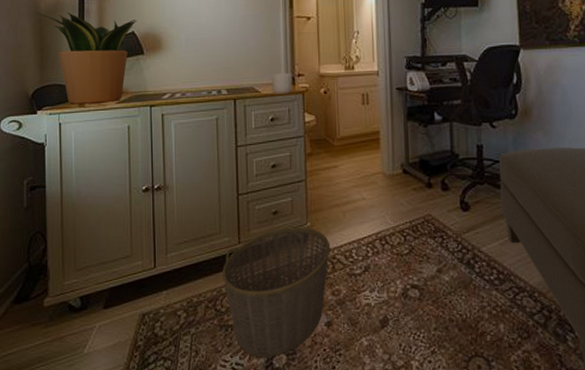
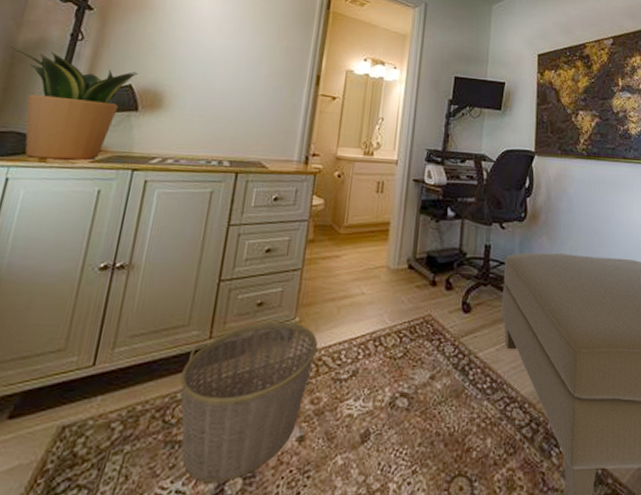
mug: present [272,73,292,95] -> none [281,150,307,174]

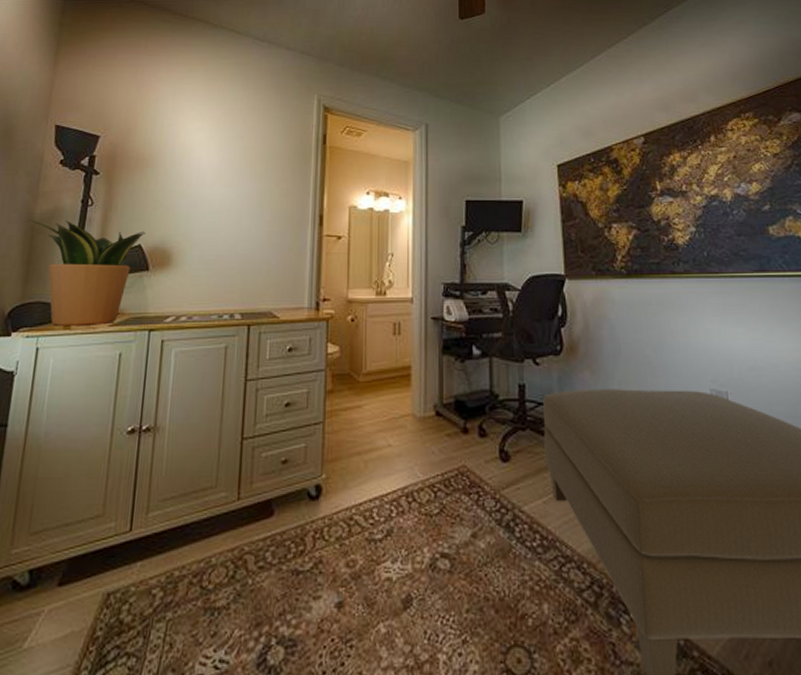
basket: present [180,321,318,483] -> none [213,479,348,652]

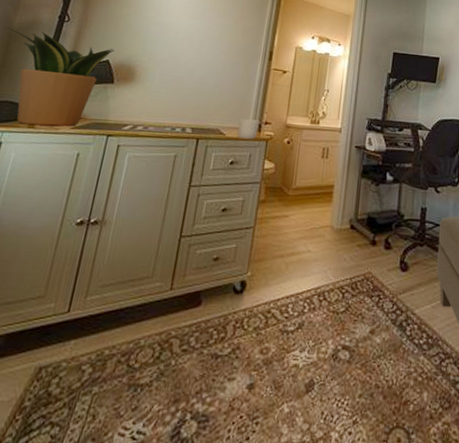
mug: none [292,297,316,321] -> present [237,119,260,140]

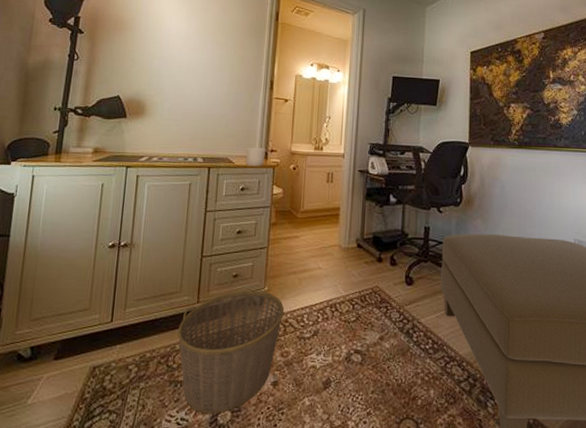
potted plant: present [8,28,114,127] -> none [24,68,124,160]
basket: none [143,275,268,426] -> present [177,290,285,414]

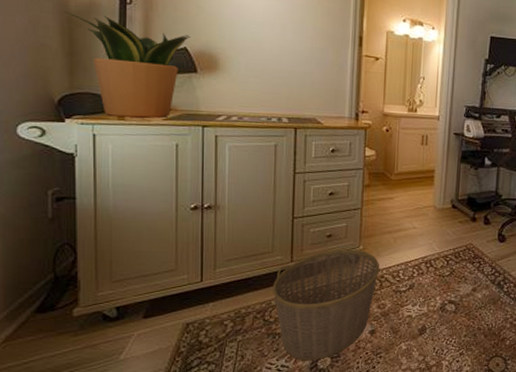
potted plant: none [24,68,124,160] -> present [65,11,190,118]
mug: present [245,147,266,167] -> none [335,108,356,129]

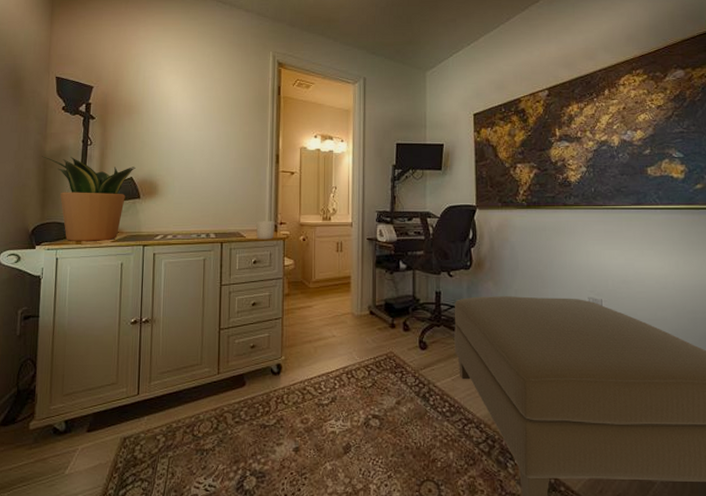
basket: present [272,249,380,361] -> none [200,360,302,480]
mug: none [335,108,356,129] -> present [256,221,275,240]

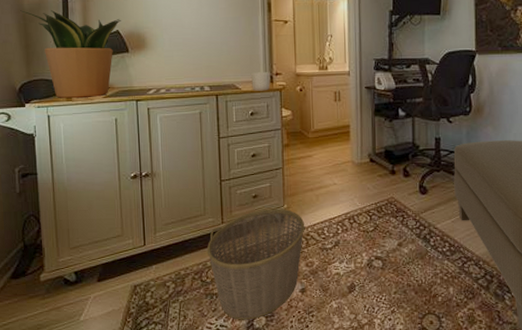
basket: none [200,360,302,480] -> present [206,208,305,320]

